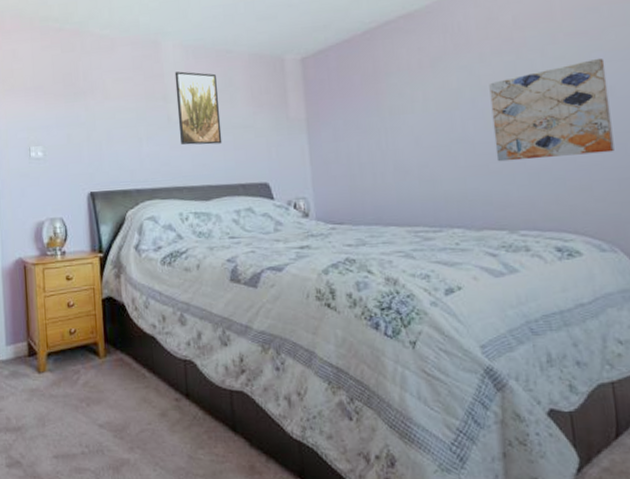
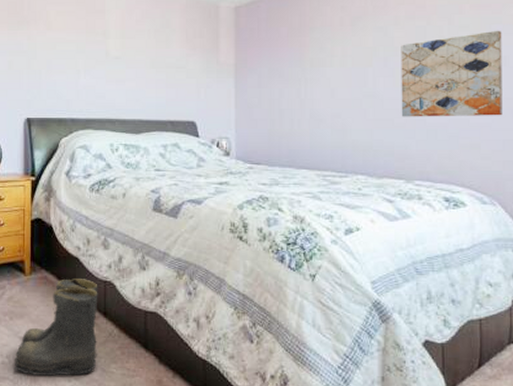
boots: none [94,359,182,465] -> present [14,278,98,376]
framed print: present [174,71,222,145] -> none [116,9,156,81]

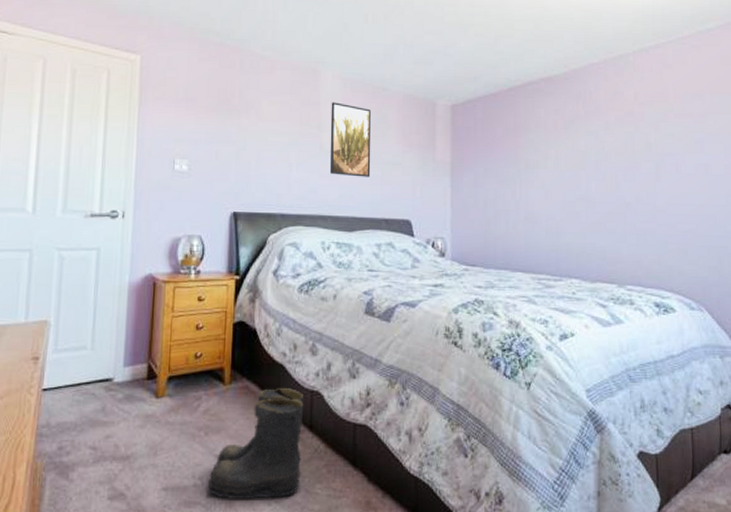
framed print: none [116,9,156,81] -> present [329,102,372,177]
wall art: present [401,30,503,117] -> none [611,139,707,222]

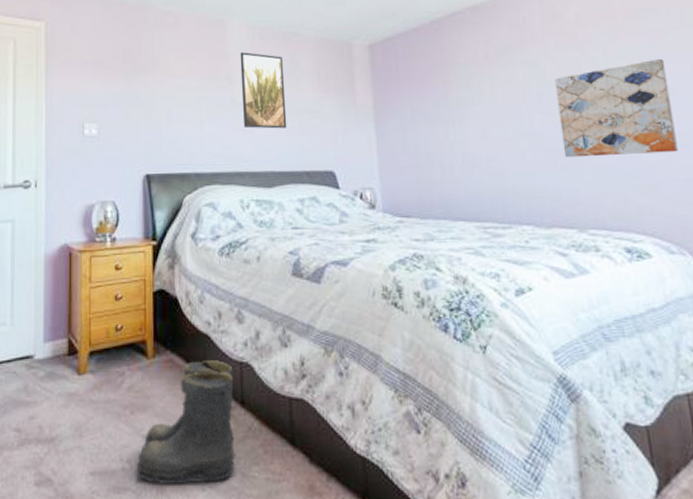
wall art: none [611,139,707,222] -> present [554,58,678,158]

